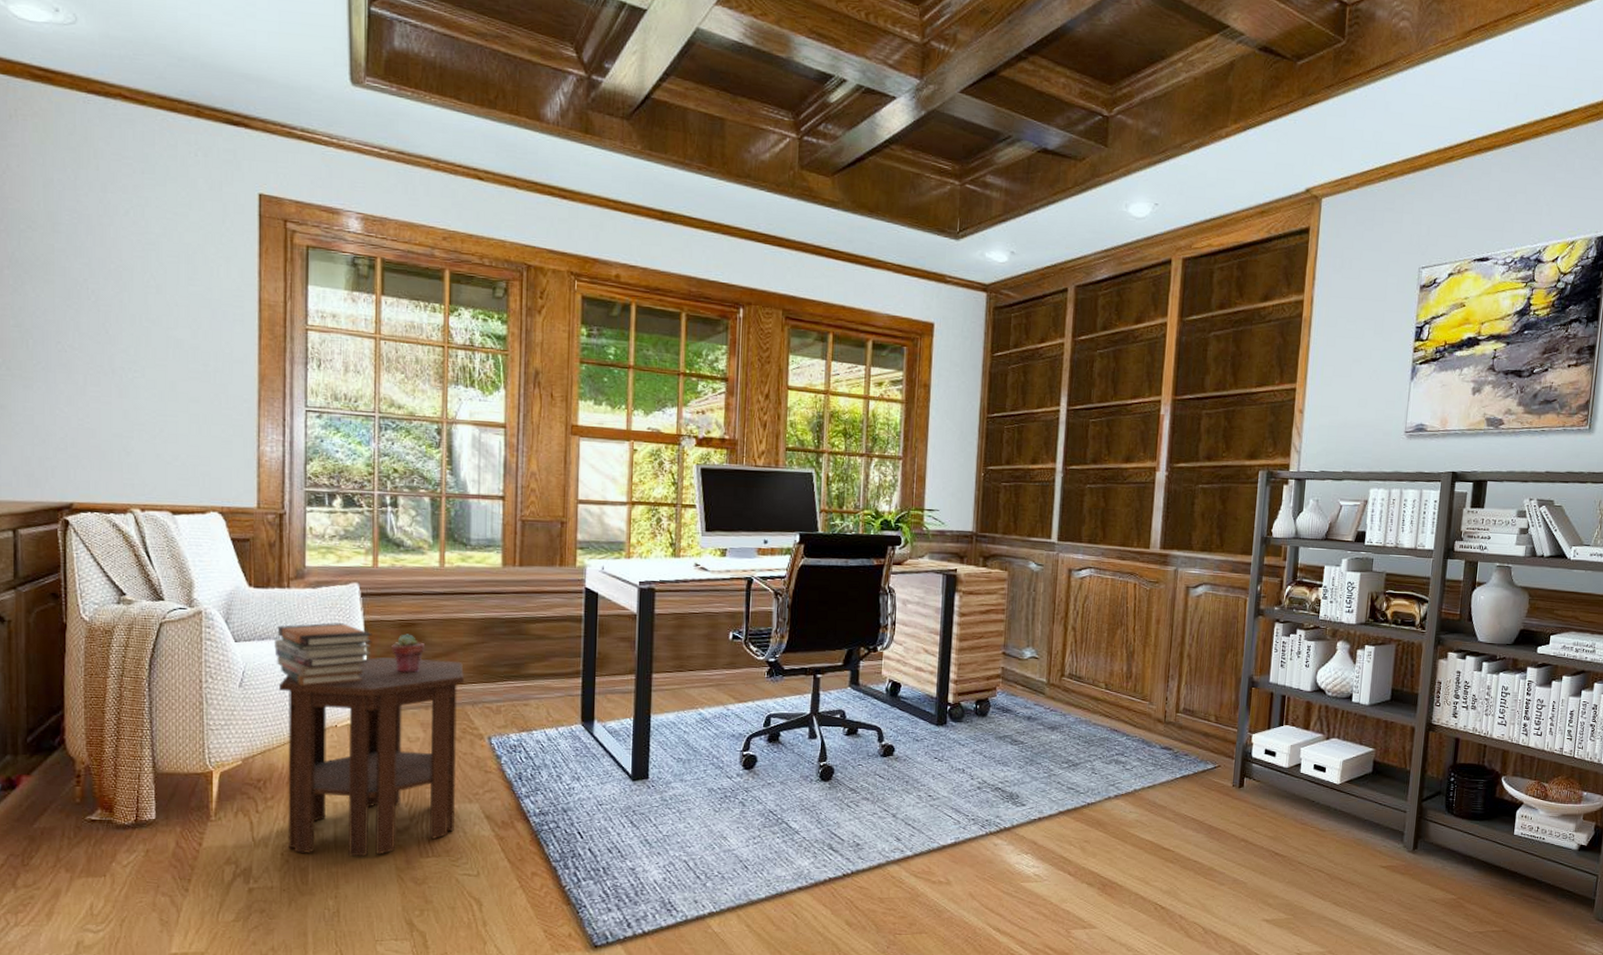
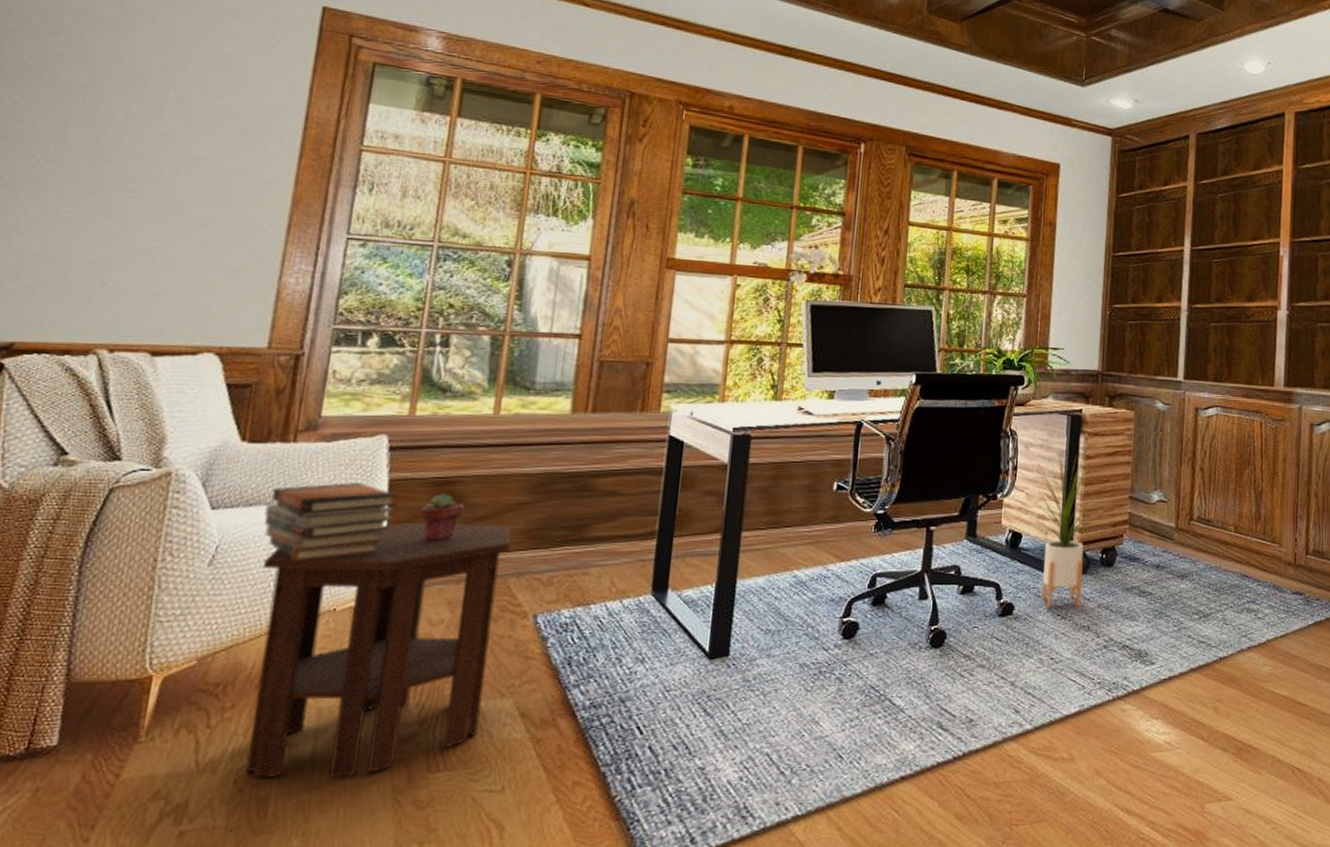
house plant: none [904,608,980,752] -> present [1026,451,1106,607]

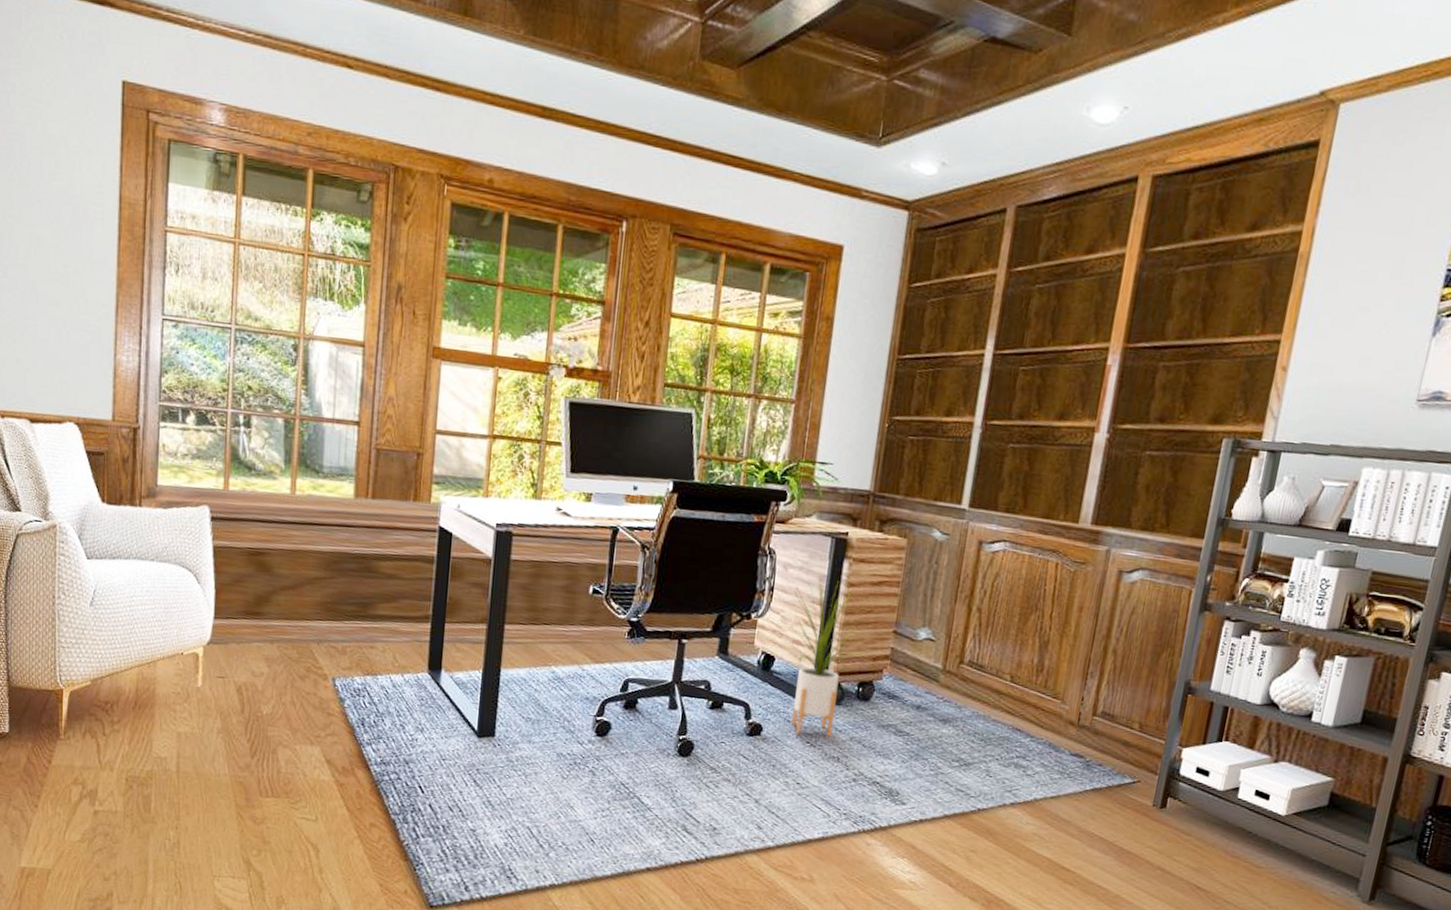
side table: present [244,523,511,778] -> none [127,585,311,790]
book stack: present [263,483,398,562] -> none [124,545,221,610]
potted succulent: present [420,493,465,540] -> none [239,563,273,605]

